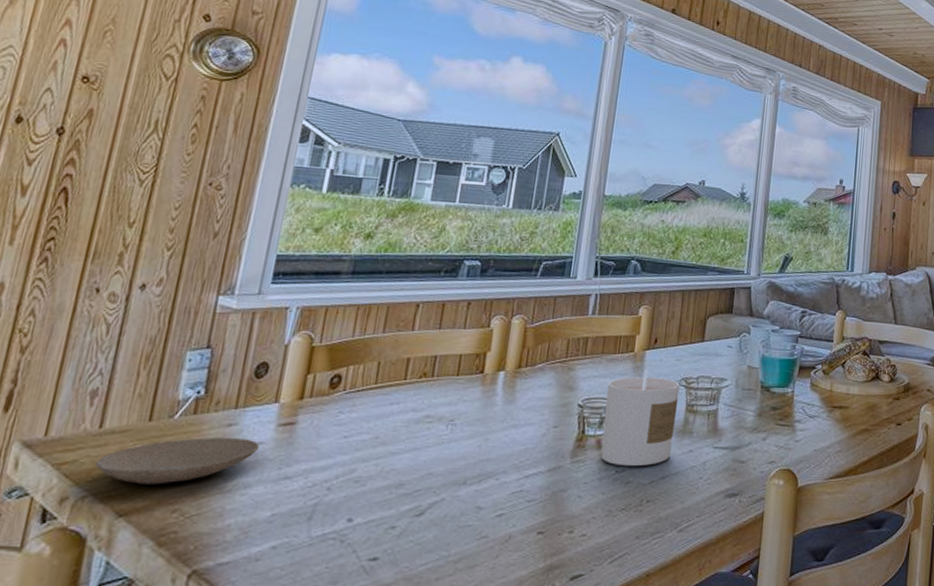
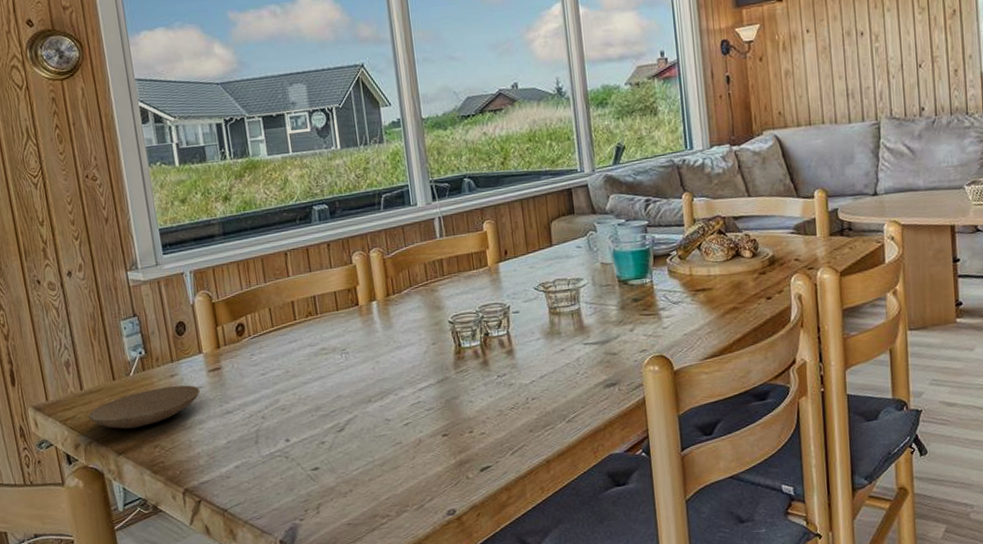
candle: present [601,369,680,467] -> none [470,280,545,371]

